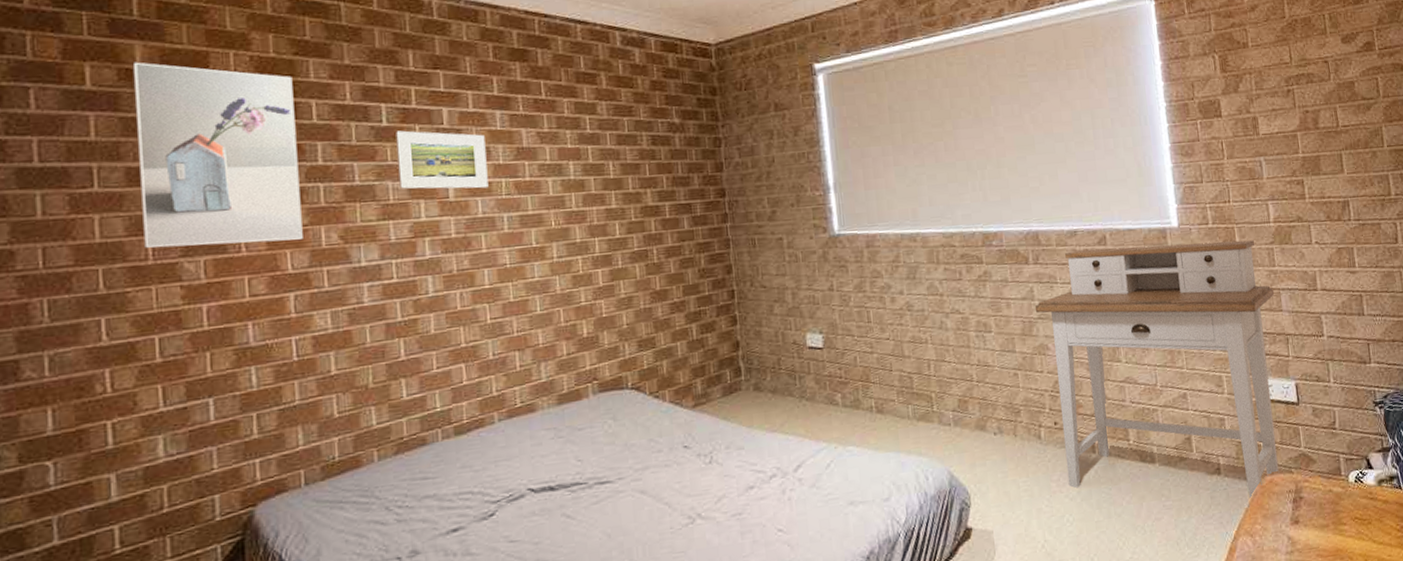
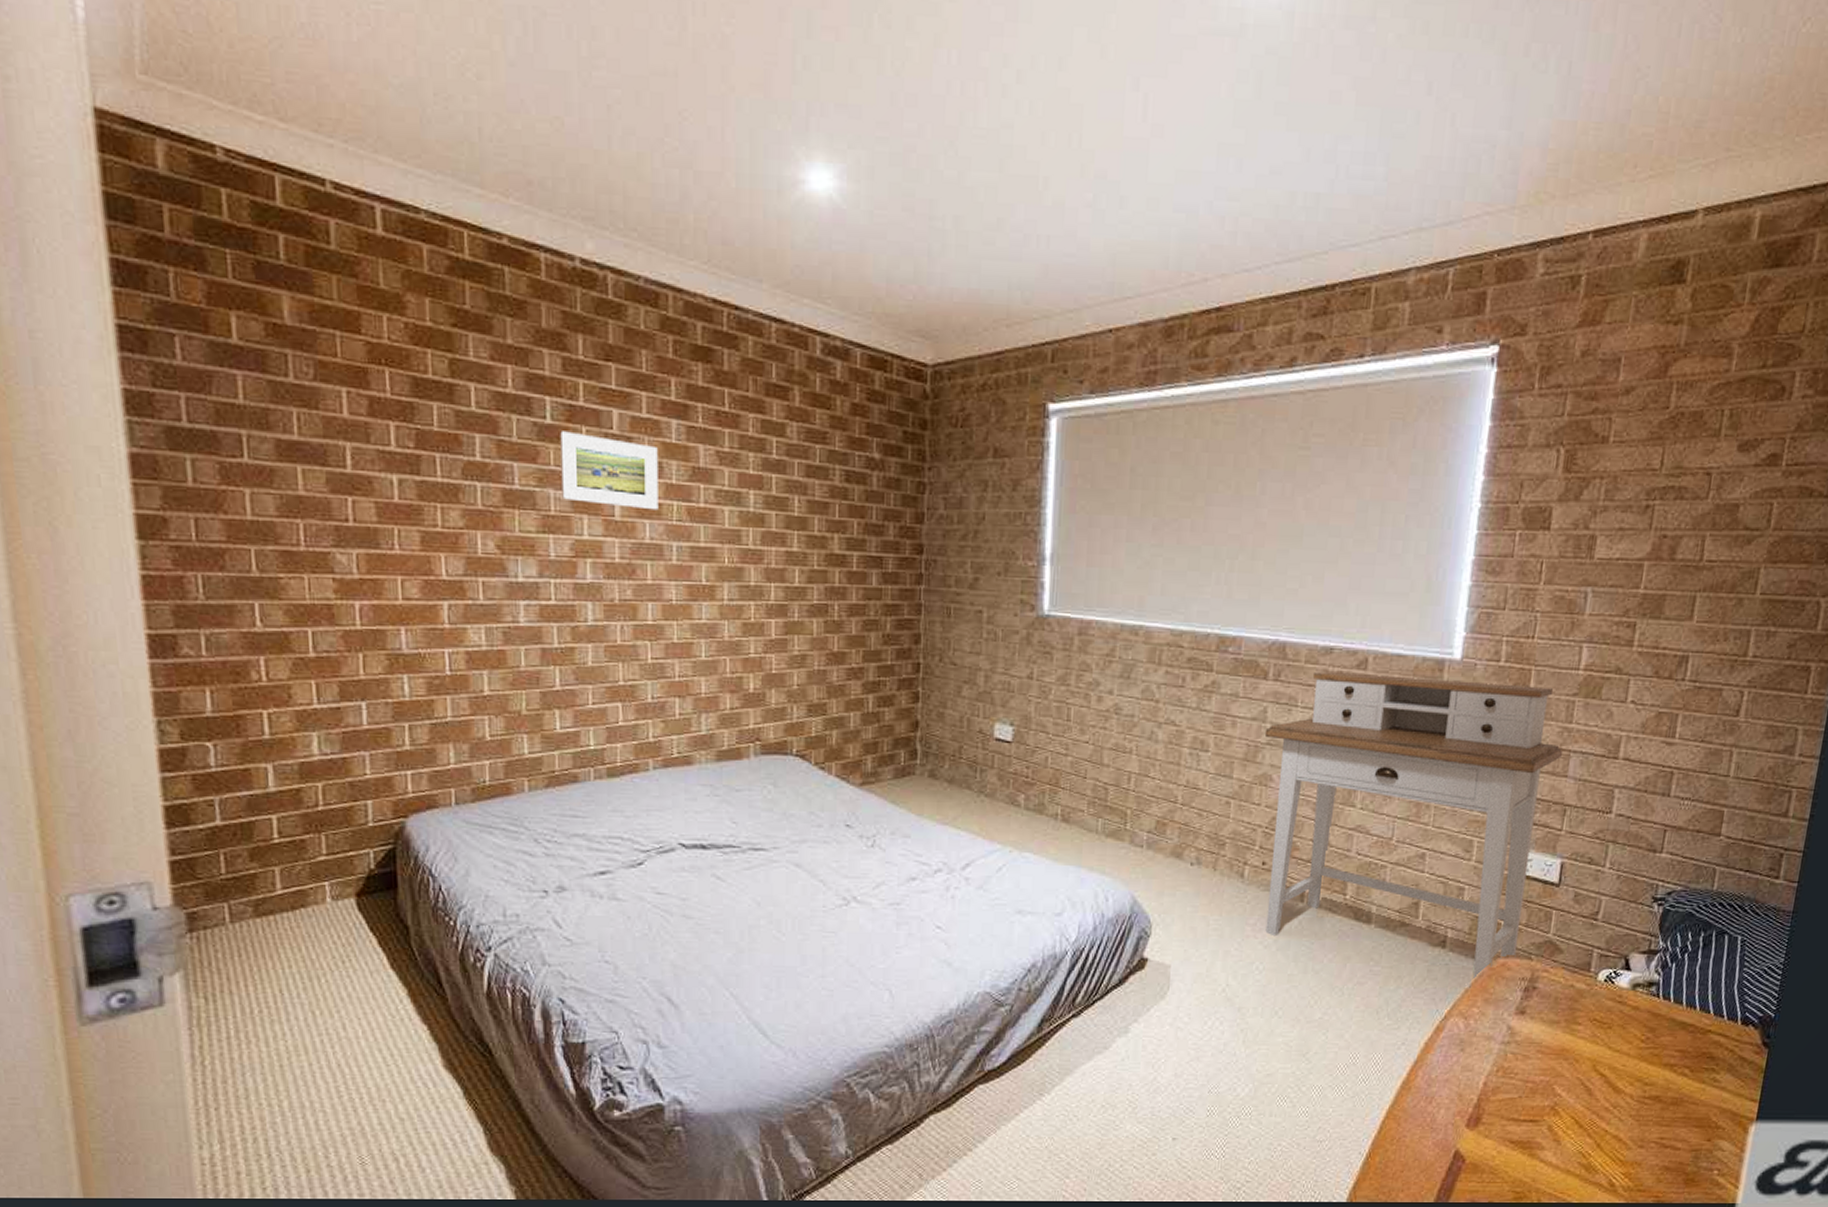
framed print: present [132,62,303,249] -> none [280,316,458,543]

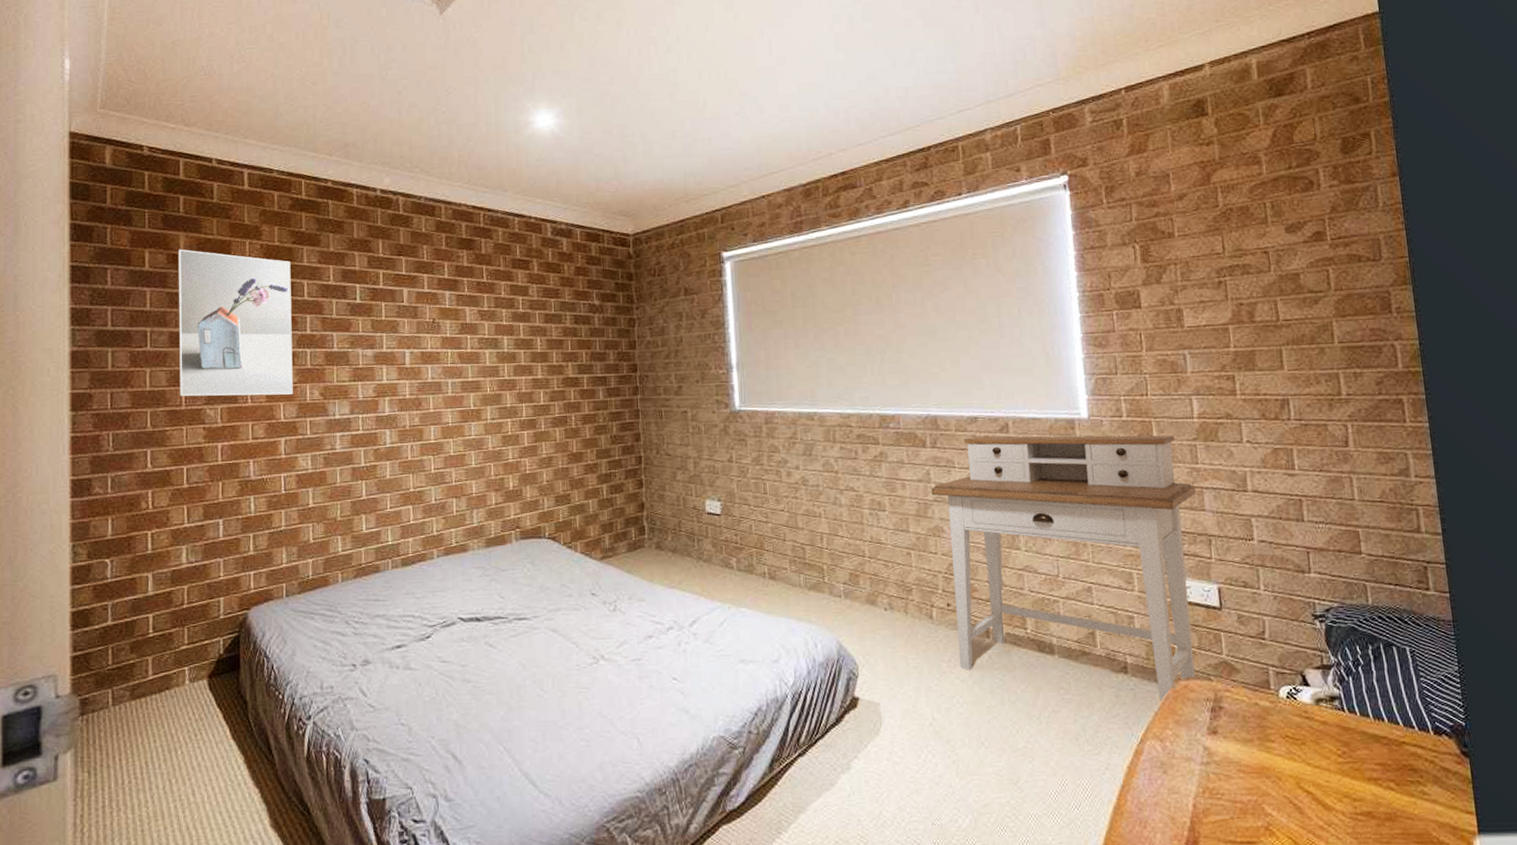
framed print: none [280,316,458,543] -> present [177,249,293,397]
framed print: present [560,431,658,510] -> none [366,307,437,358]

